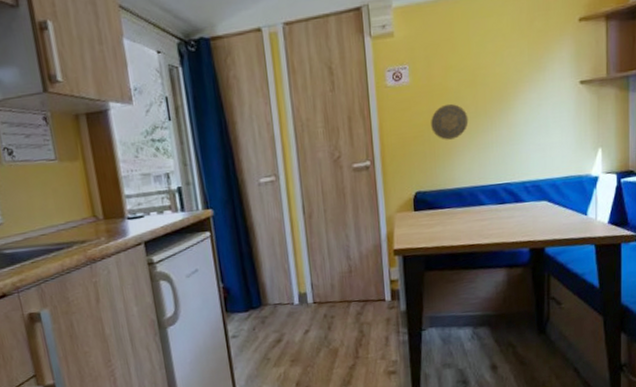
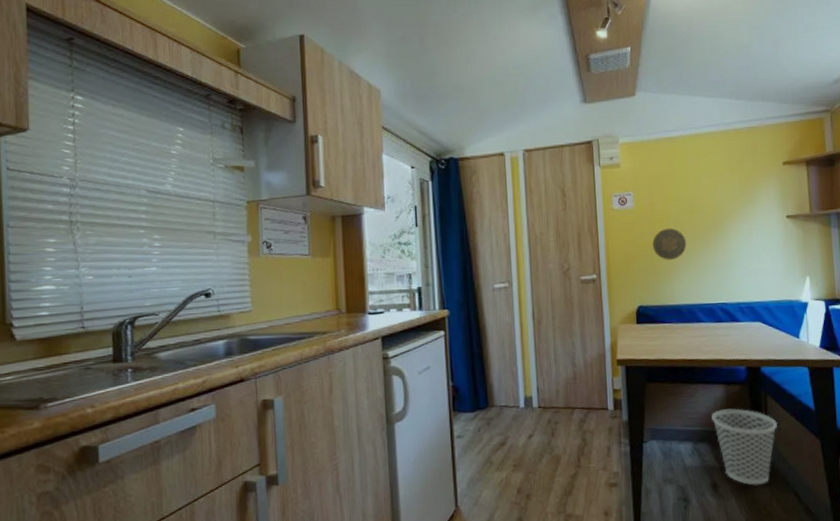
wastebasket: none [492,291,560,364] -> present [711,408,778,485]

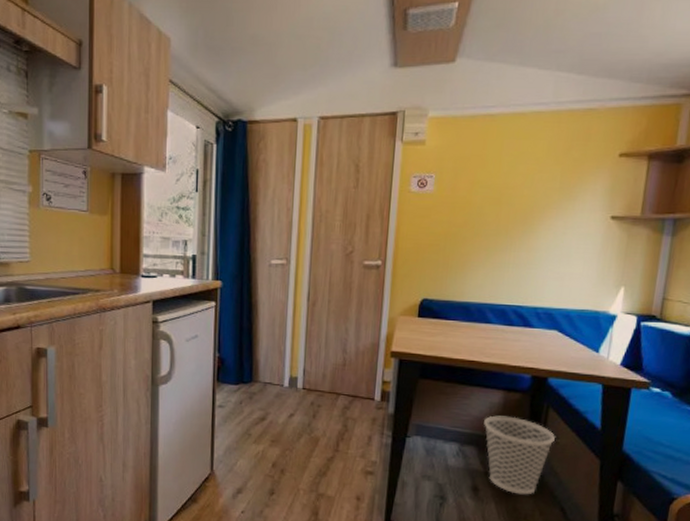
decorative plate: present [652,228,687,260] -> none [448,217,488,253]

